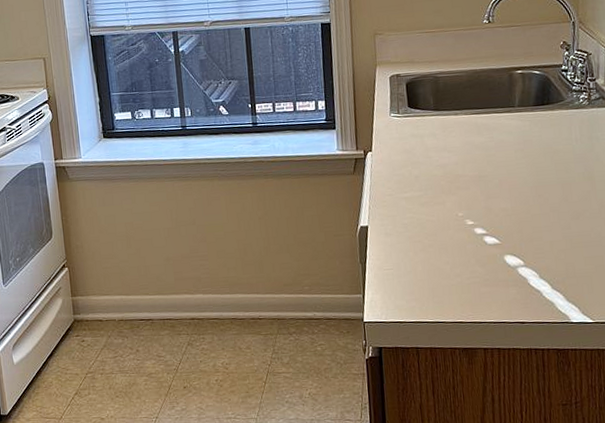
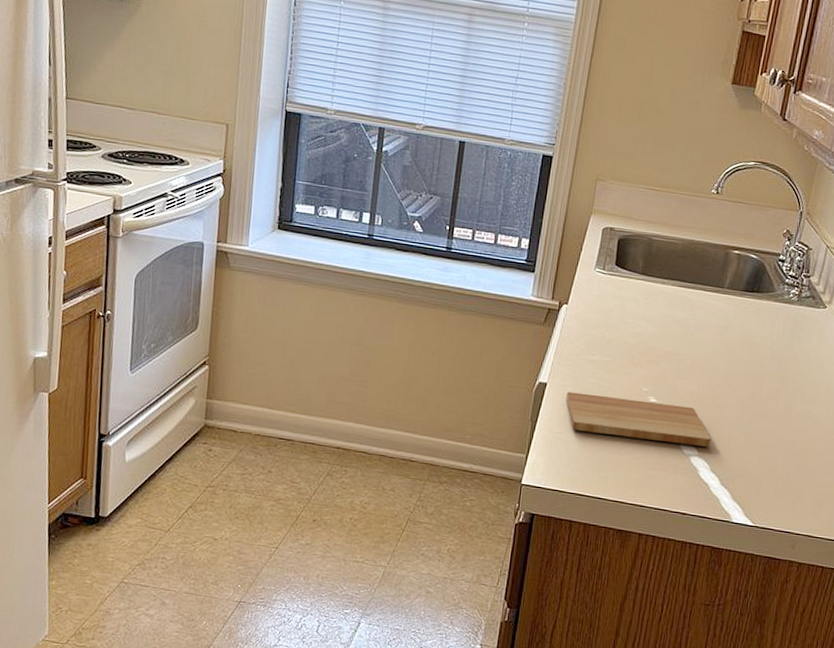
cutting board: none [388,222,534,264] -> present [566,391,712,447]

